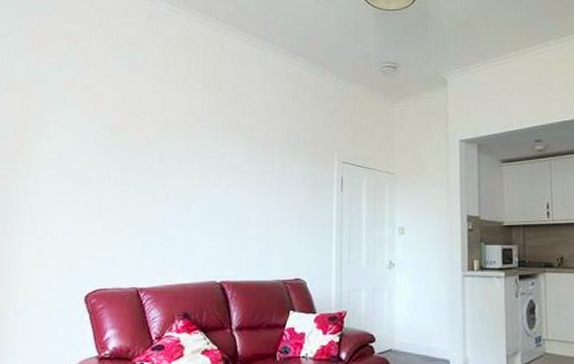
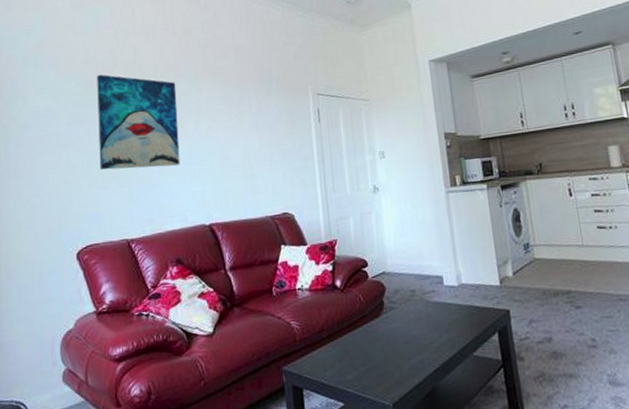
wall art: none [116,119,201,220] -> present [97,74,180,170]

